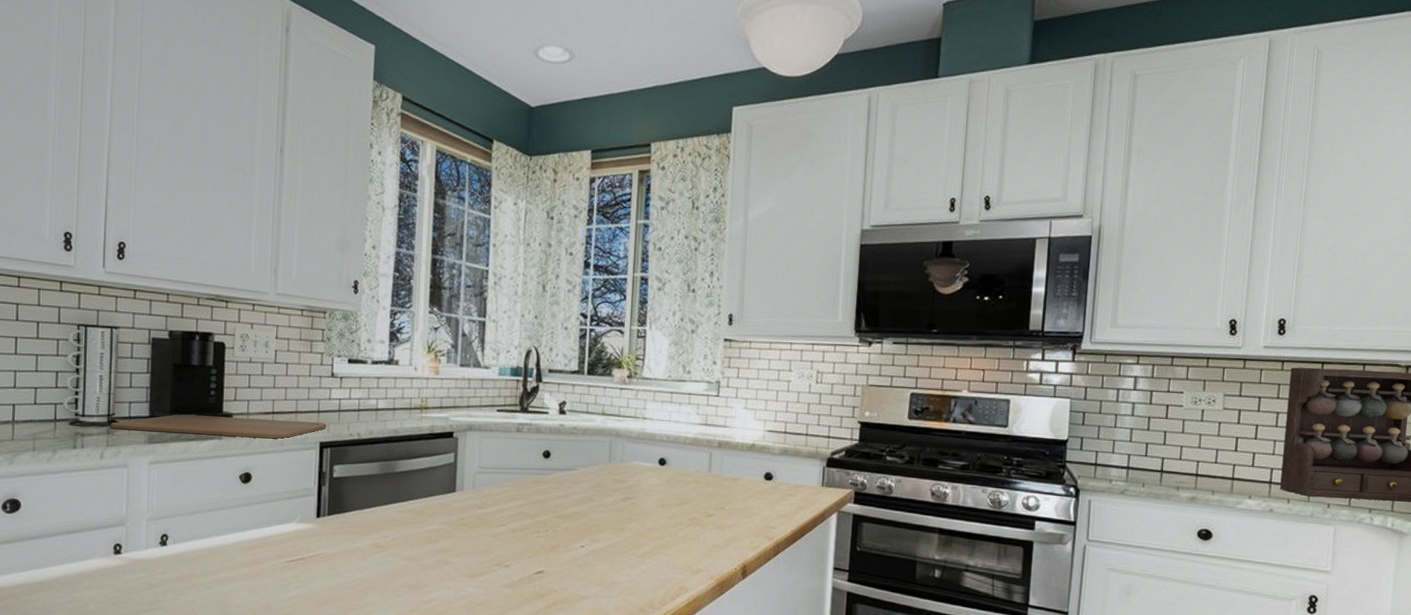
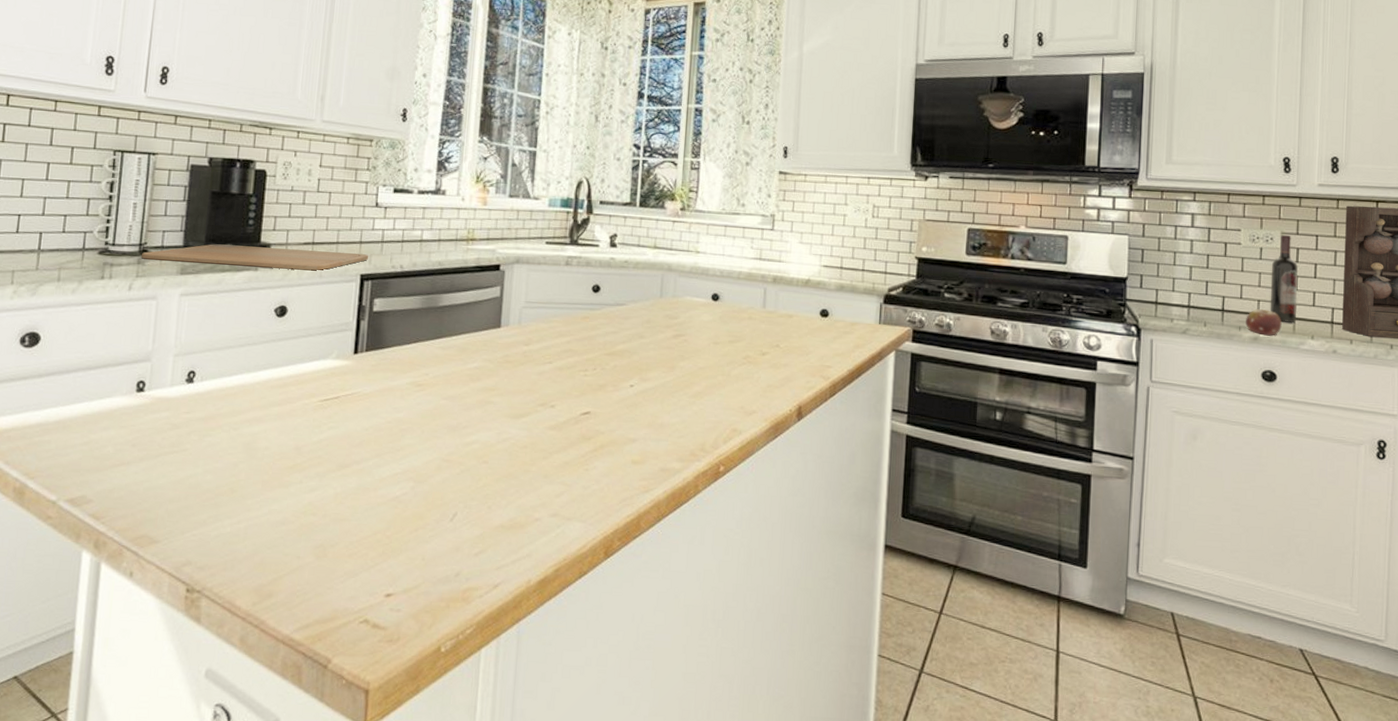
fruit: none [1184,470,1220,496] -> present [1246,309,1282,336]
wine bottle: none [1208,397,1239,483] -> present [1269,235,1298,323]

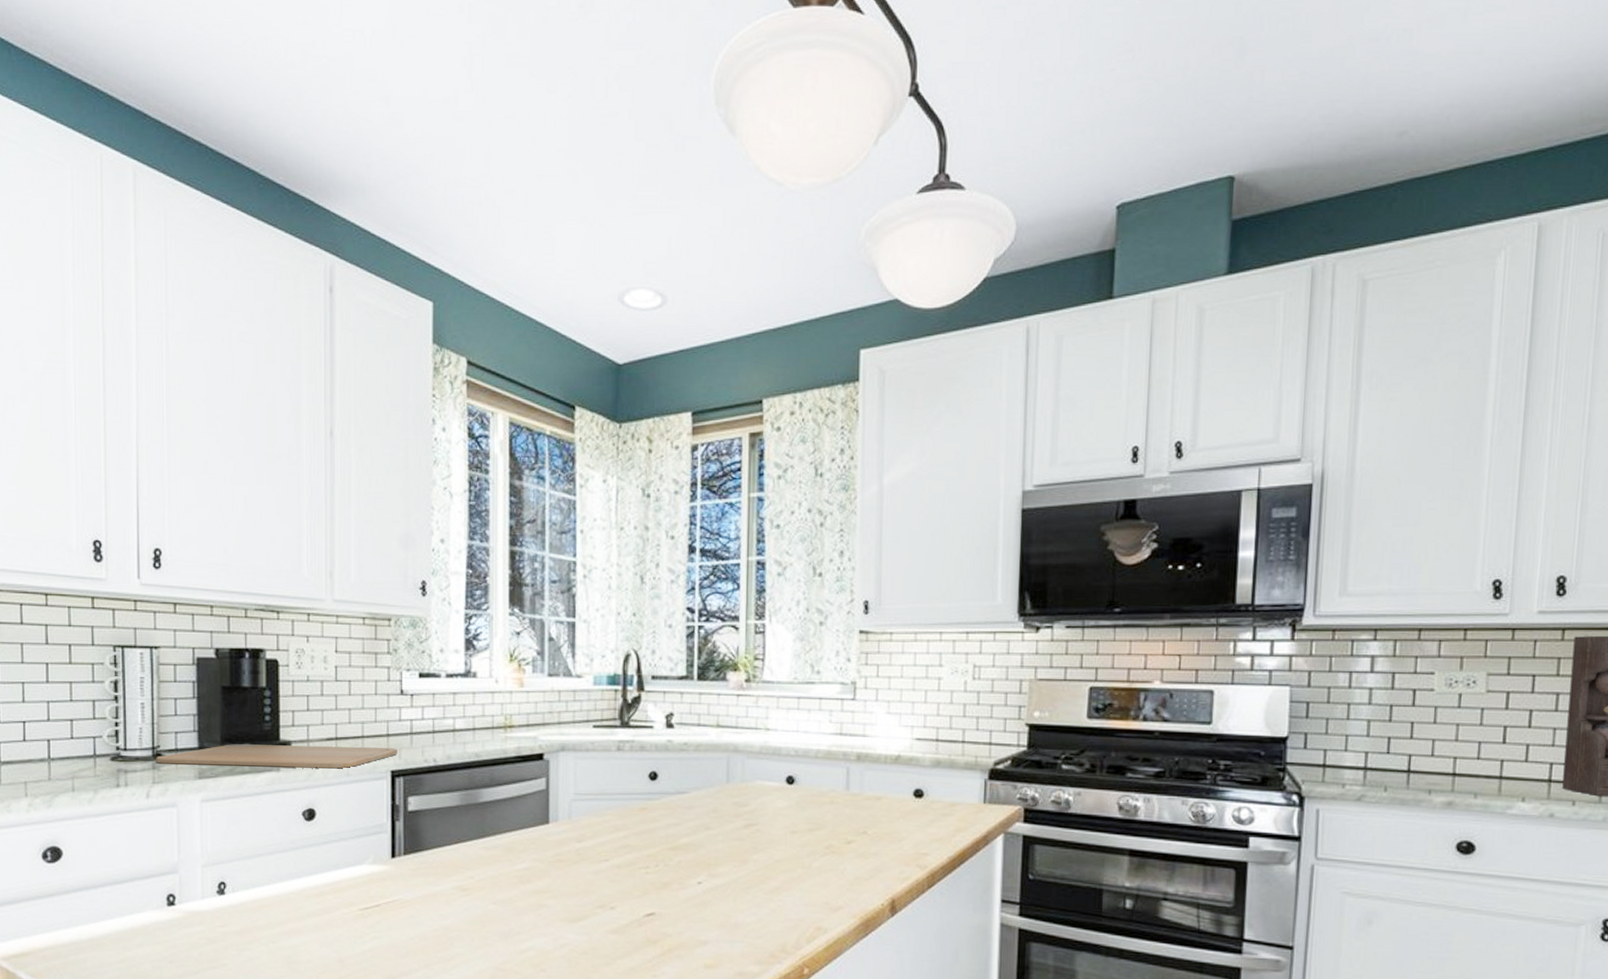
fruit: present [1246,309,1282,336] -> none [1437,768,1484,800]
wine bottle: present [1269,235,1298,323] -> none [1469,677,1507,783]

